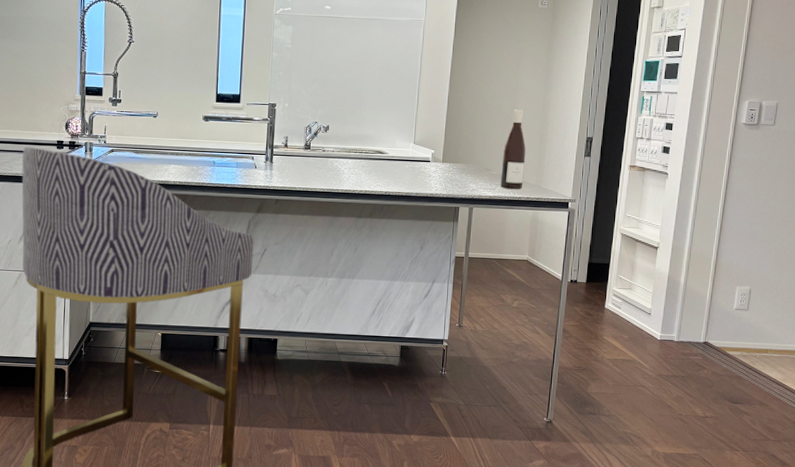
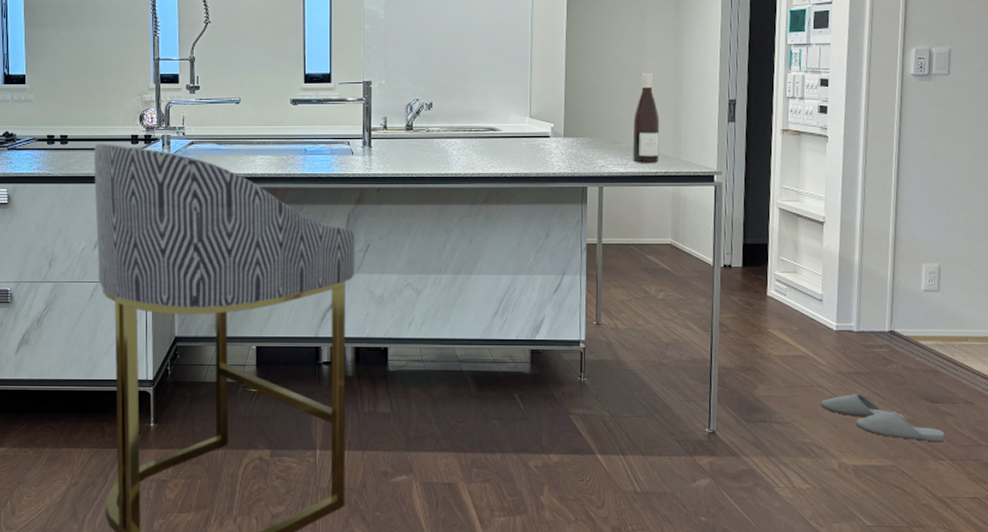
slippers: none [641,393,741,436] -> present [820,394,945,442]

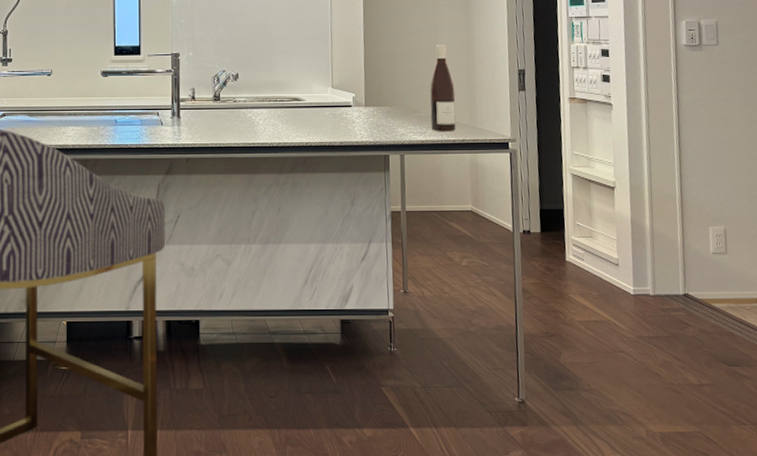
slippers: present [820,394,945,442] -> none [624,359,745,407]

